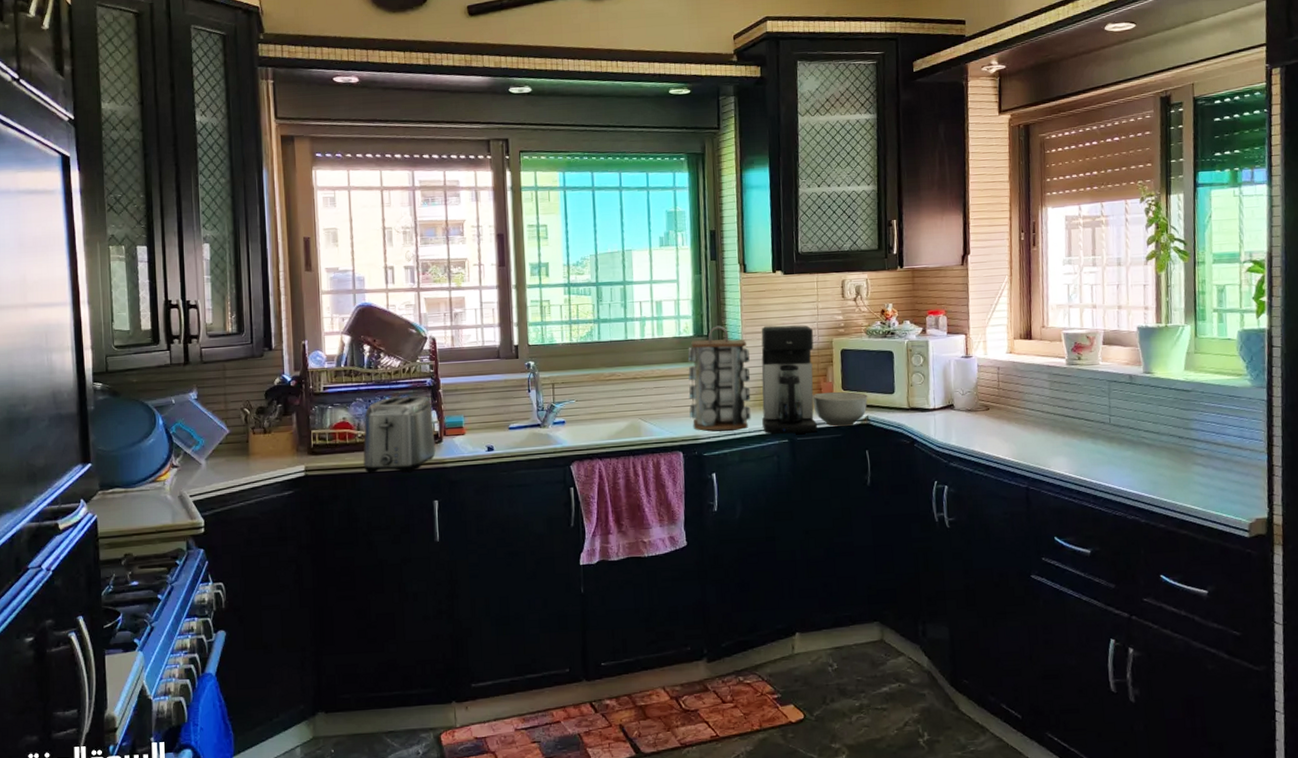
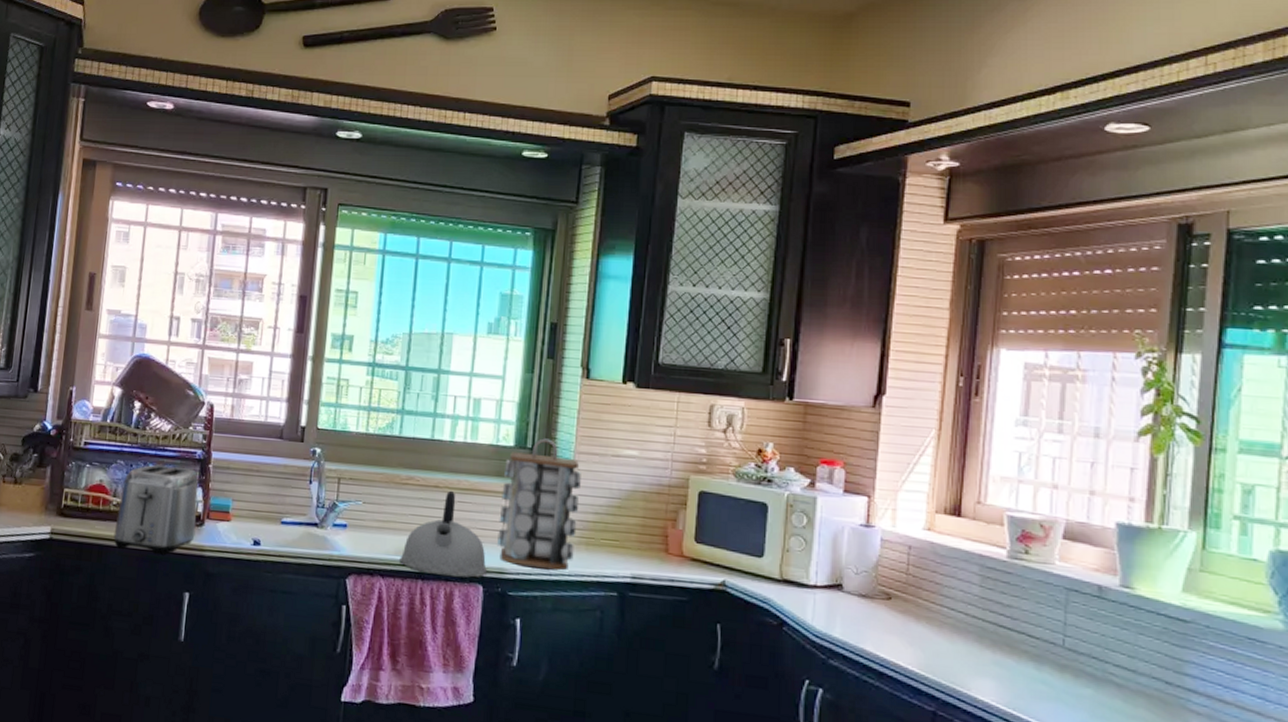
kettle: none [612,379,684,450] -> present [399,490,487,578]
coffee maker: present [761,325,817,435] -> none [585,447,666,591]
bowl: present [812,391,868,427] -> none [654,540,728,589]

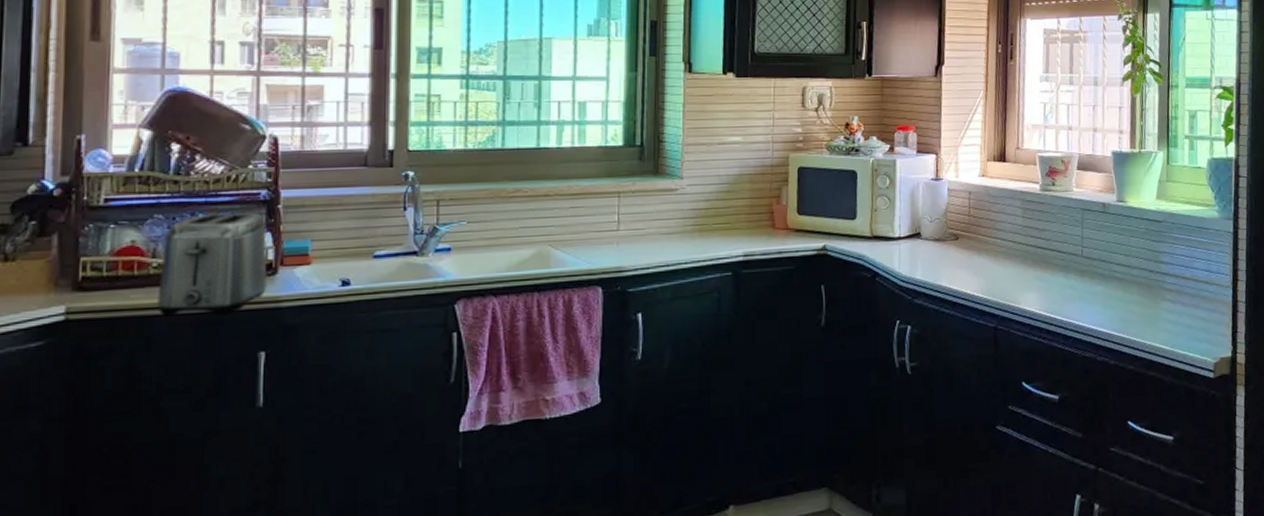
kettle: present [399,490,487,578] -> none [512,197,605,285]
spice rack: present [496,438,581,571] -> none [612,134,690,262]

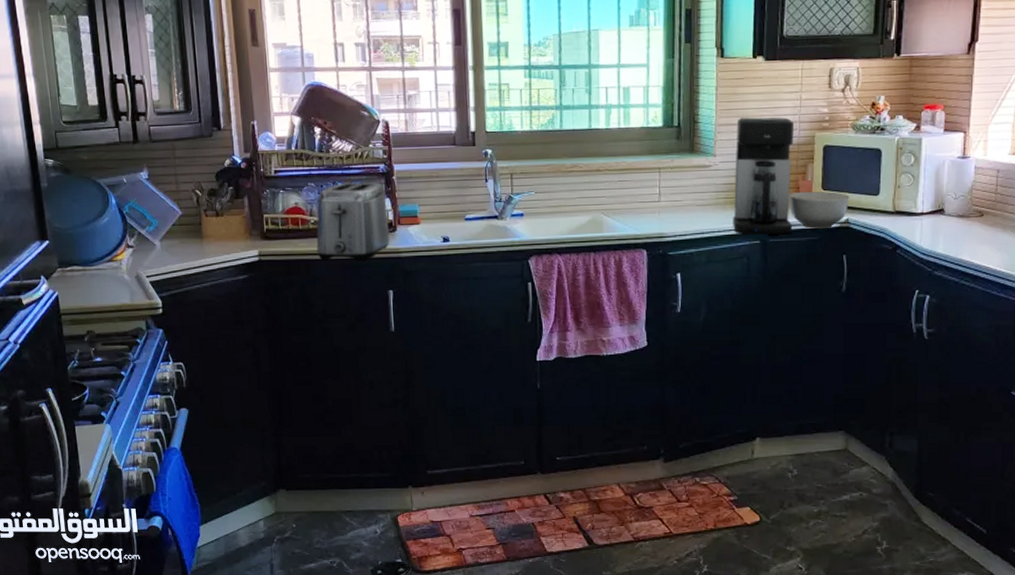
coffee maker: none [700,136,768,266] -> present [732,117,795,236]
bowl: none [763,216,827,257] -> present [789,191,850,229]

